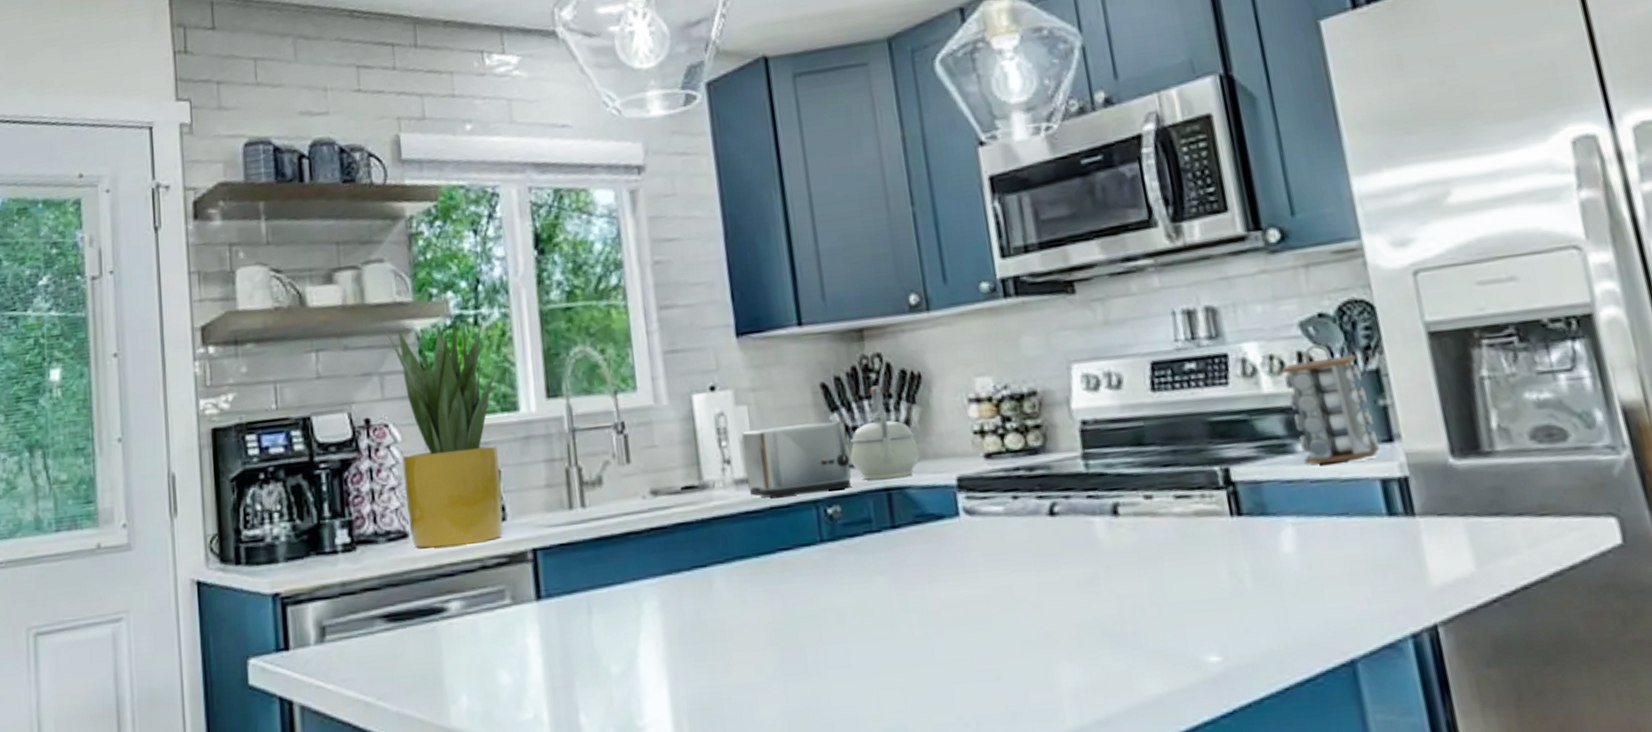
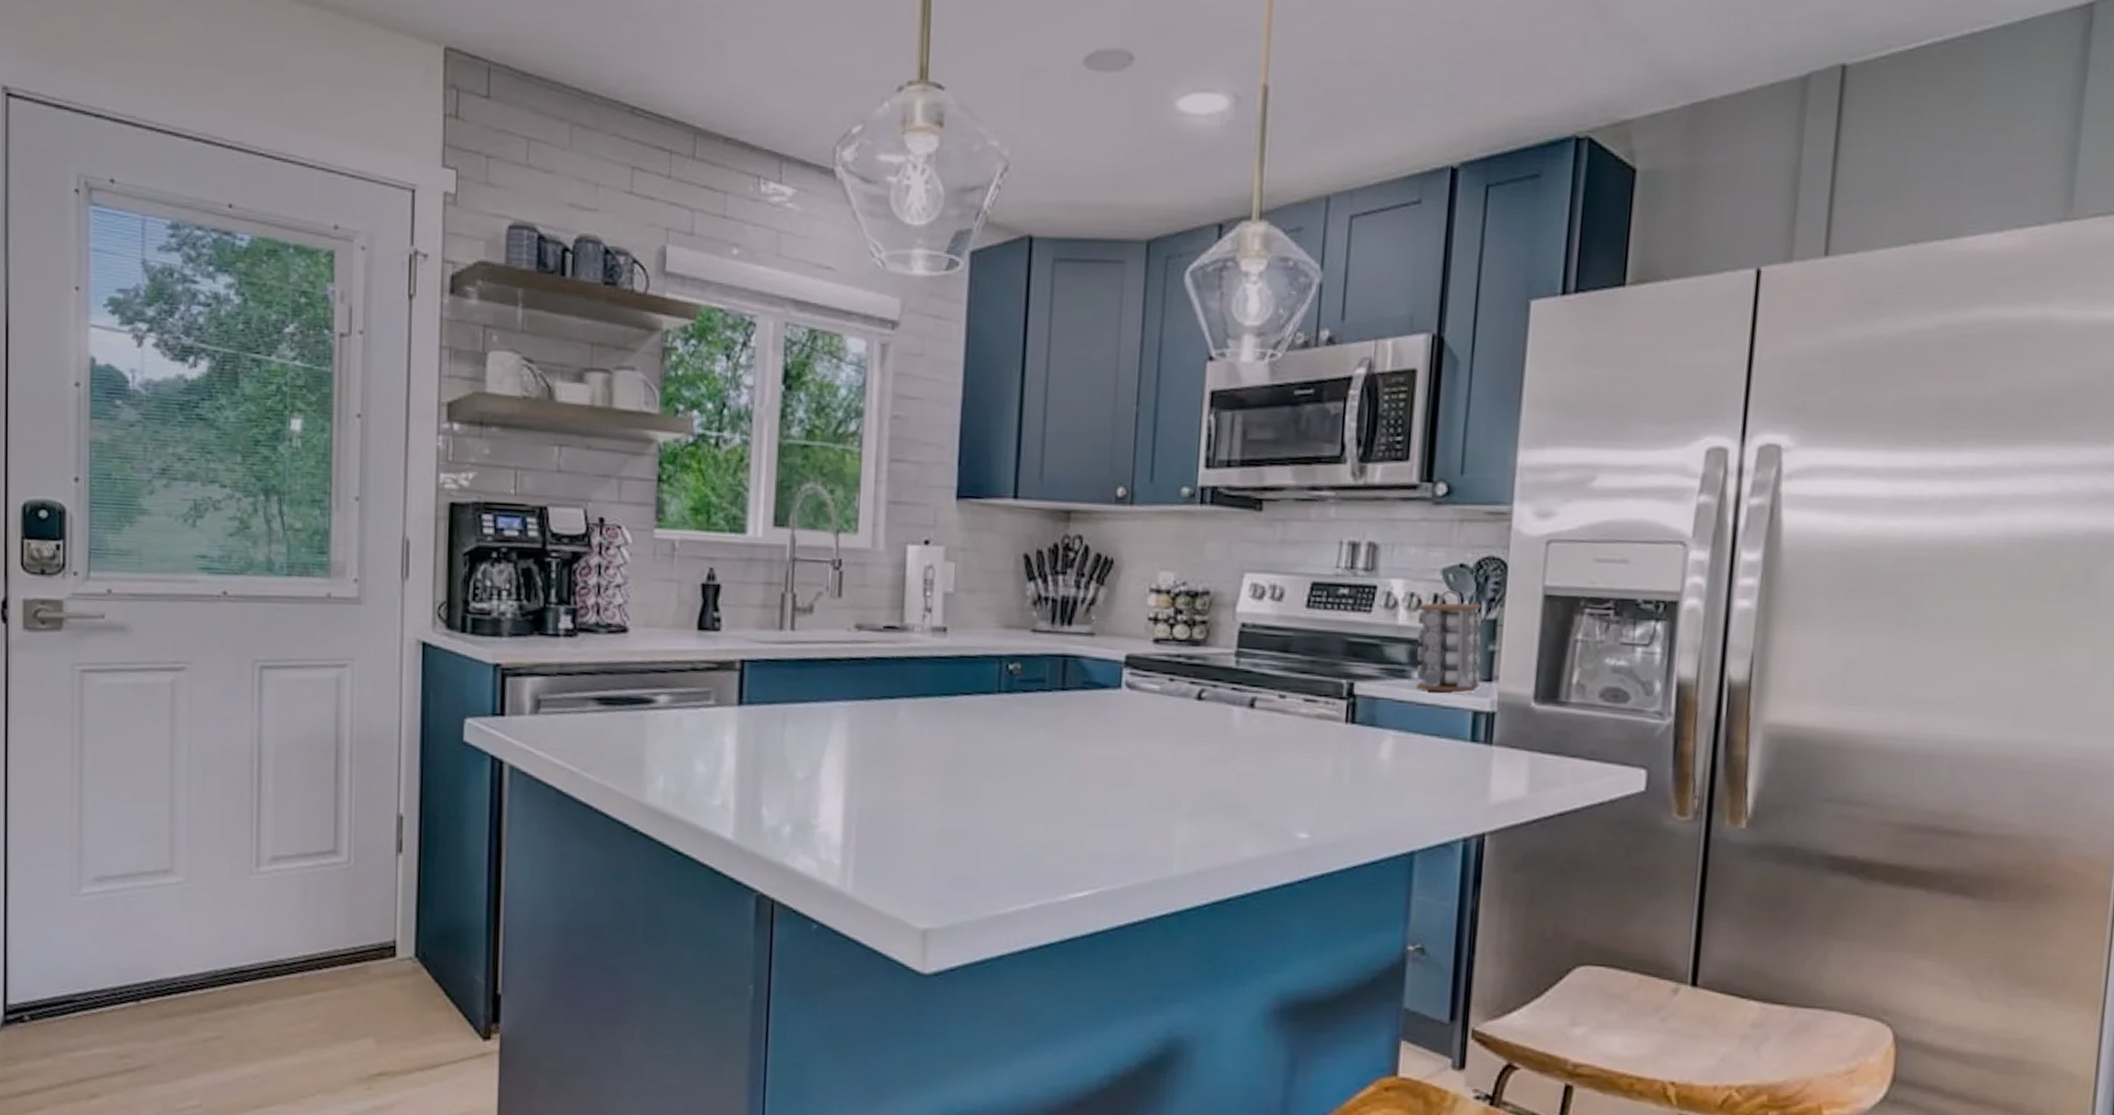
planter: present [384,317,503,549] -> none [628,434,730,647]
toaster: present [742,420,852,498] -> none [943,585,1039,651]
kettle: present [850,385,920,480] -> none [1038,563,1099,648]

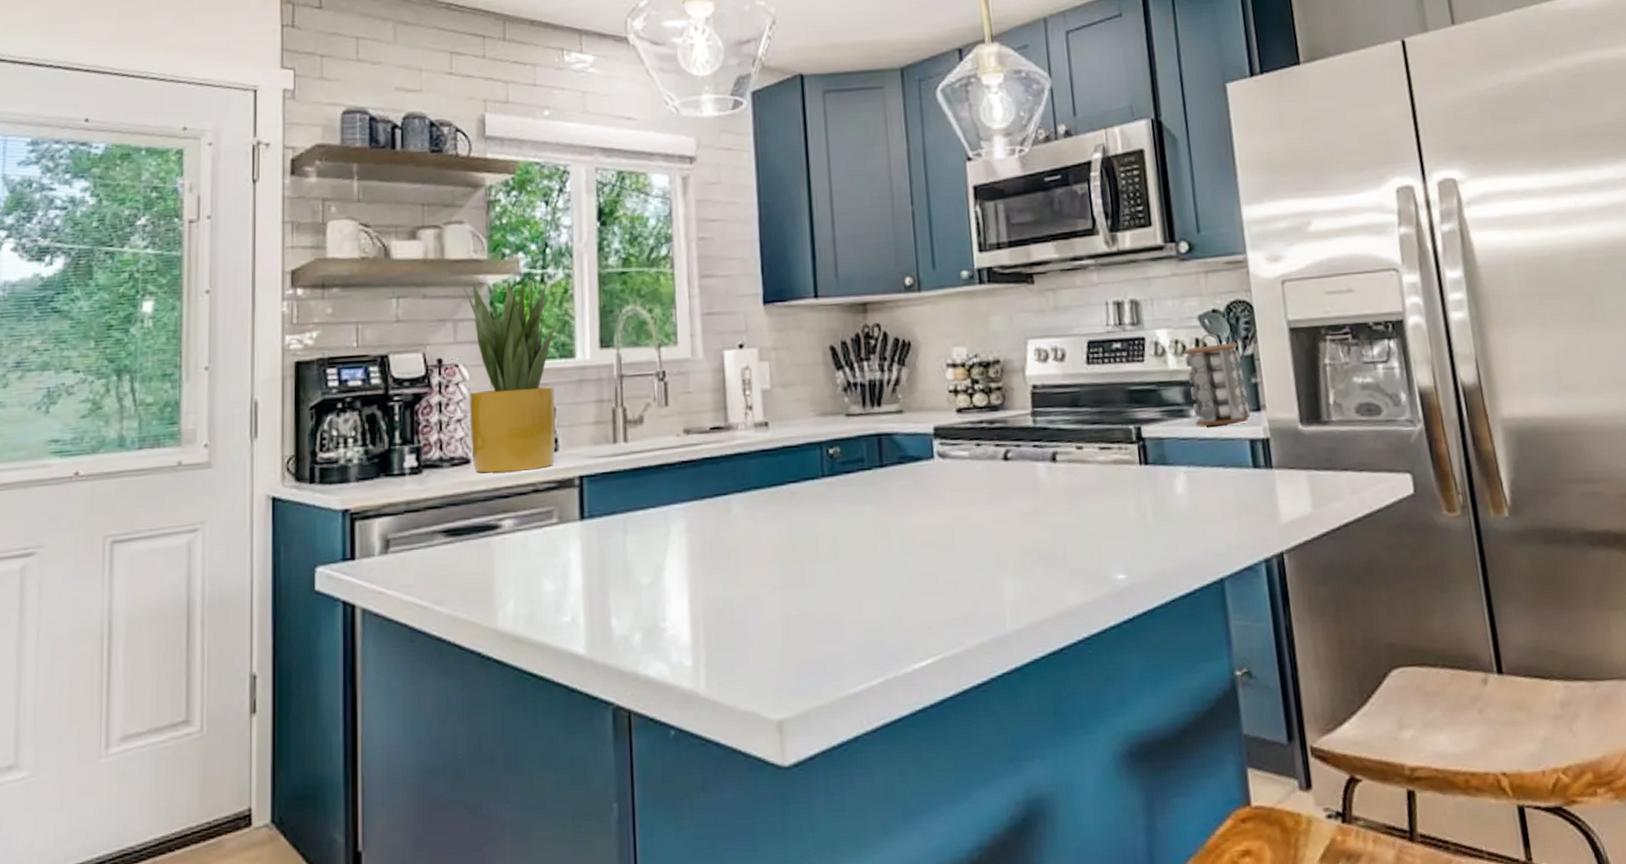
planter: none [628,434,730,647] -> present [461,275,558,473]

